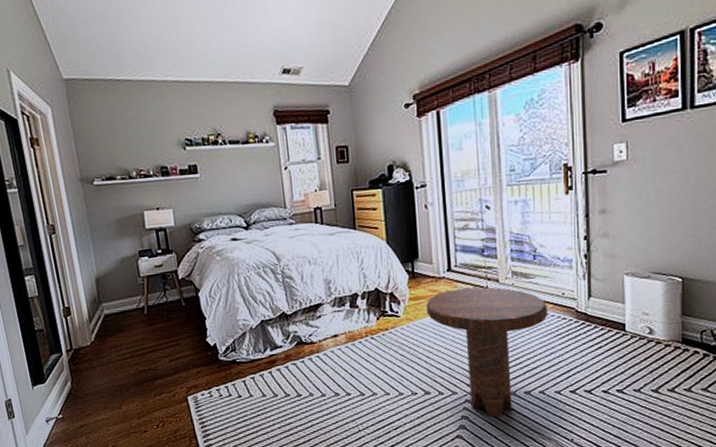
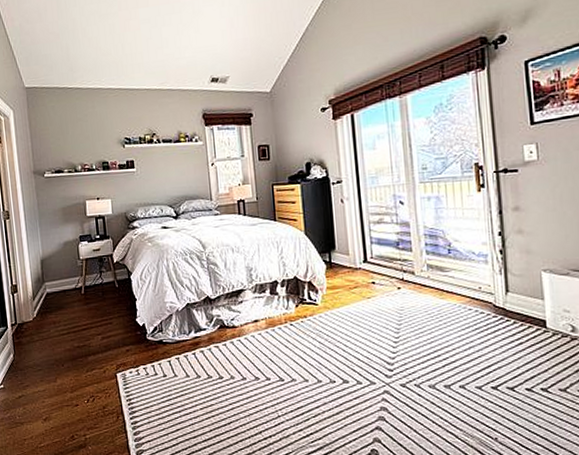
side table: present [425,287,549,417] -> none [343,278,466,410]

